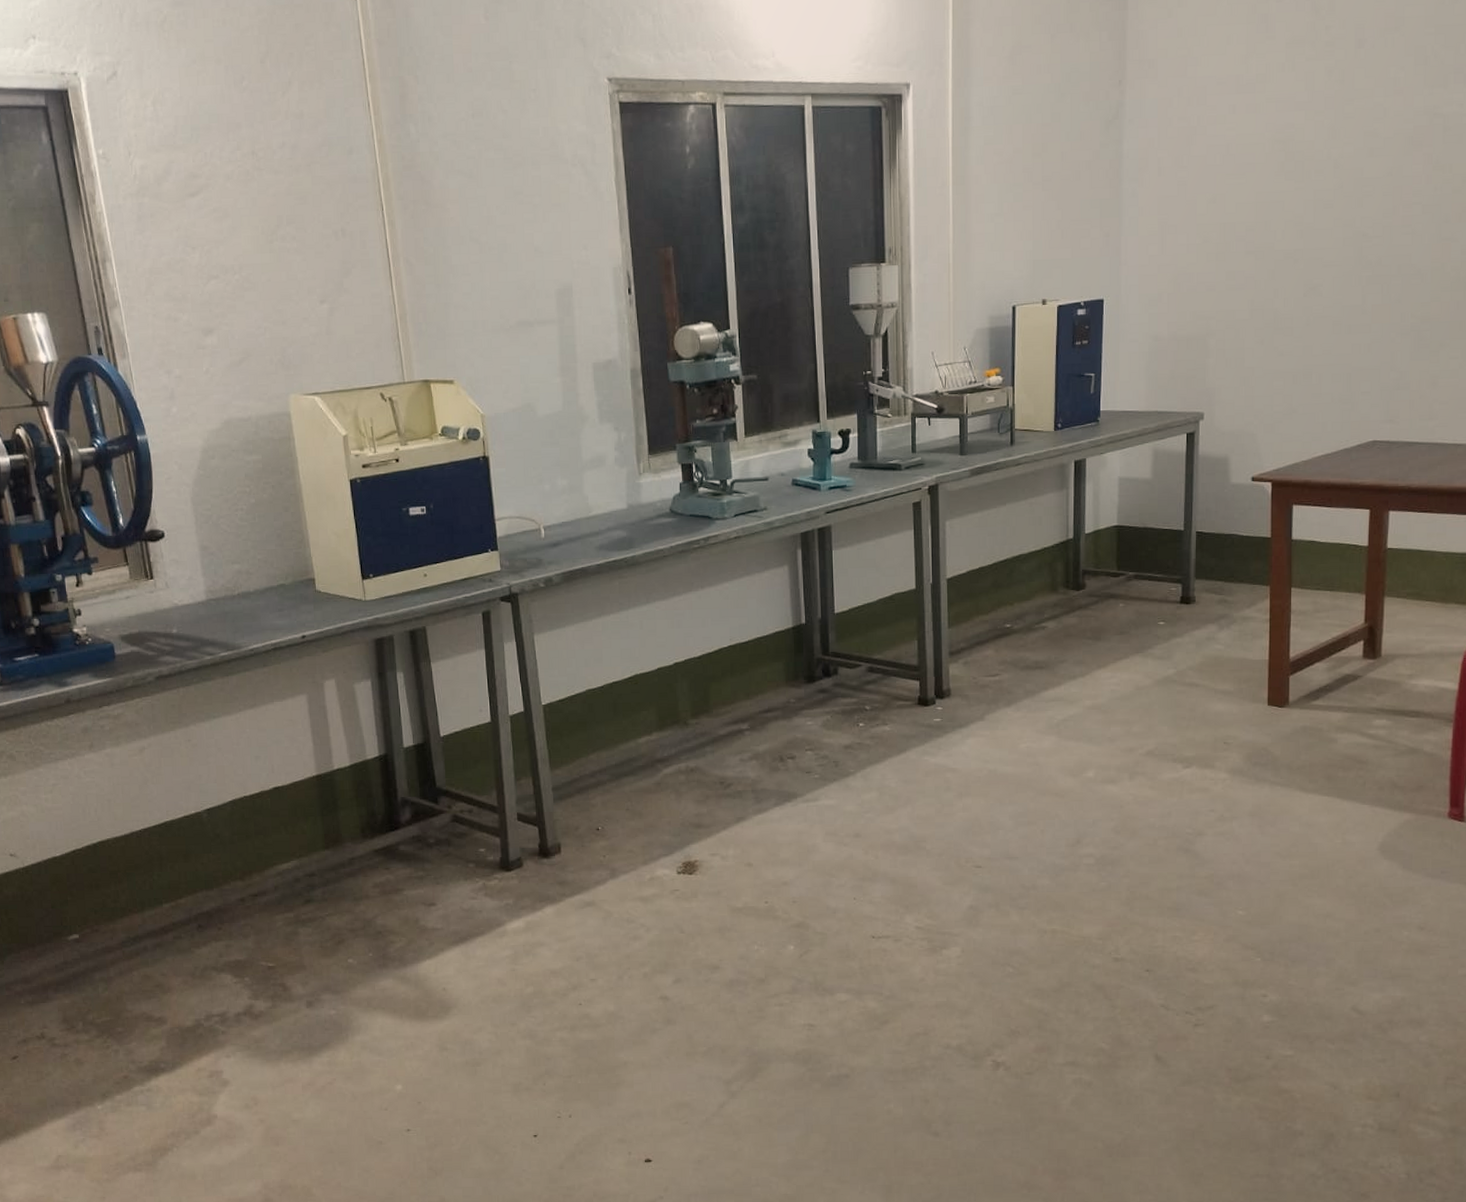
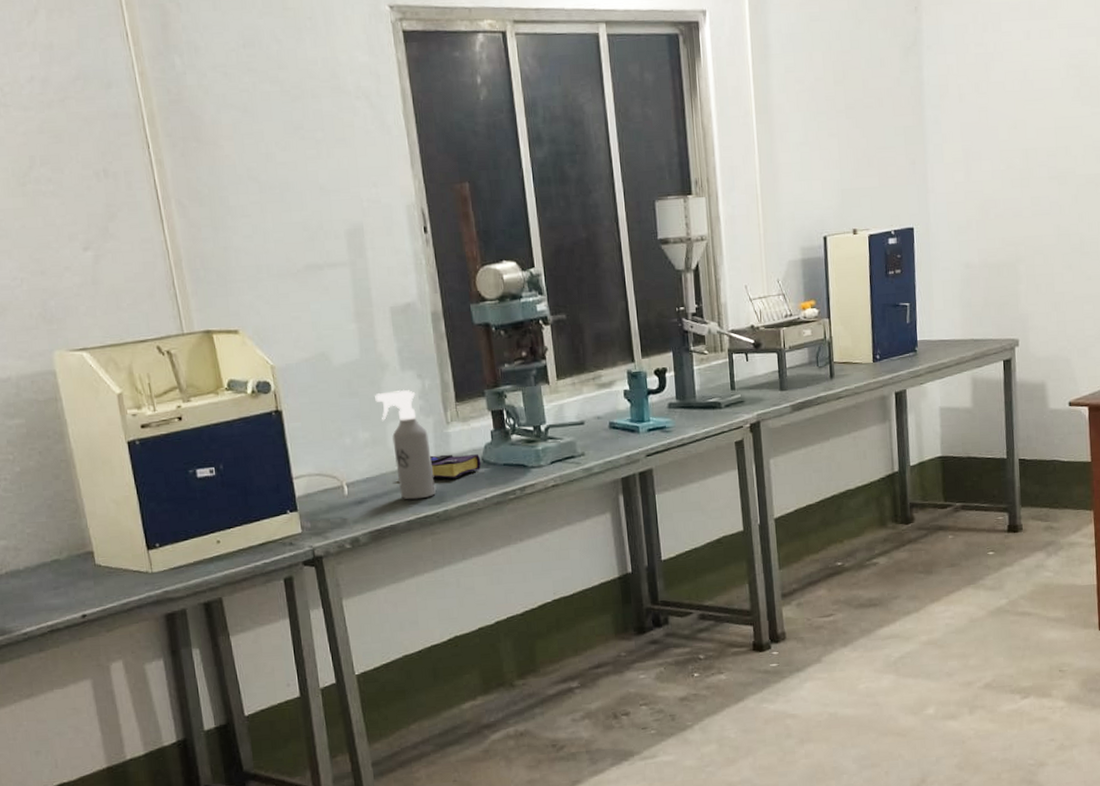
spray bottle: none [574,441,625,545] -> present [375,389,436,500]
book: none [622,503,669,527] -> present [430,454,481,480]

